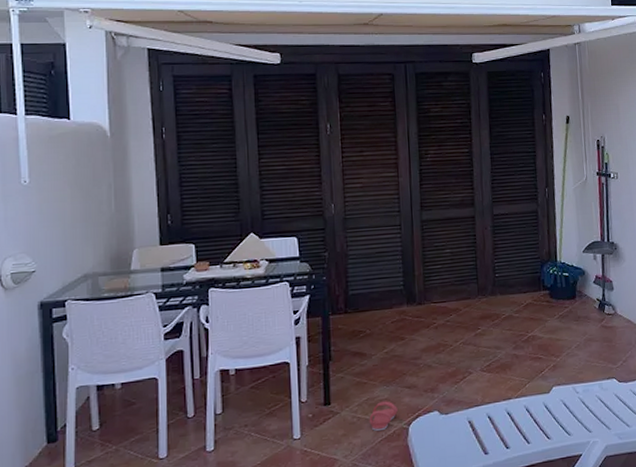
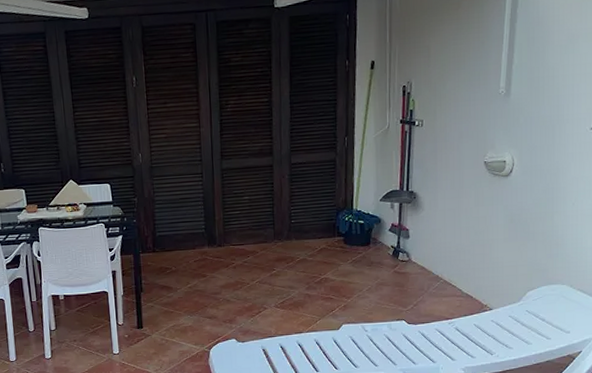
sandal: present [369,401,398,432] -> none [175,328,200,353]

